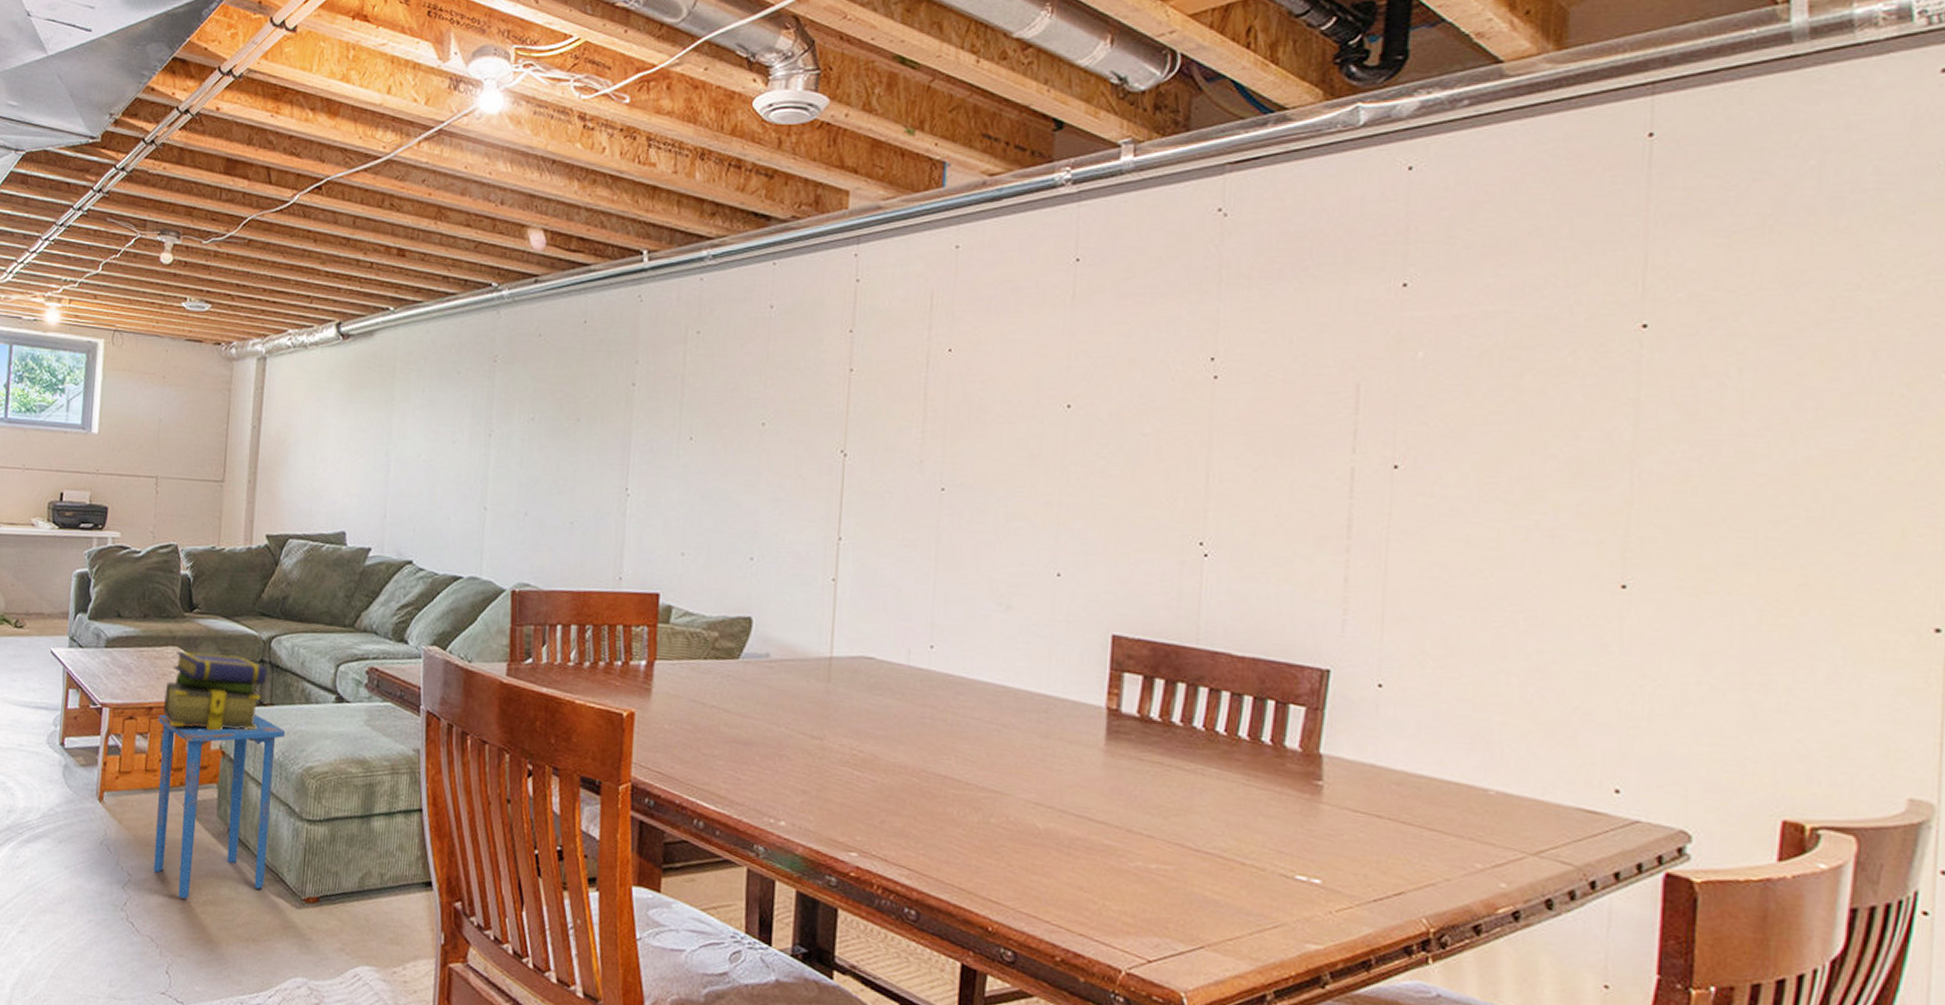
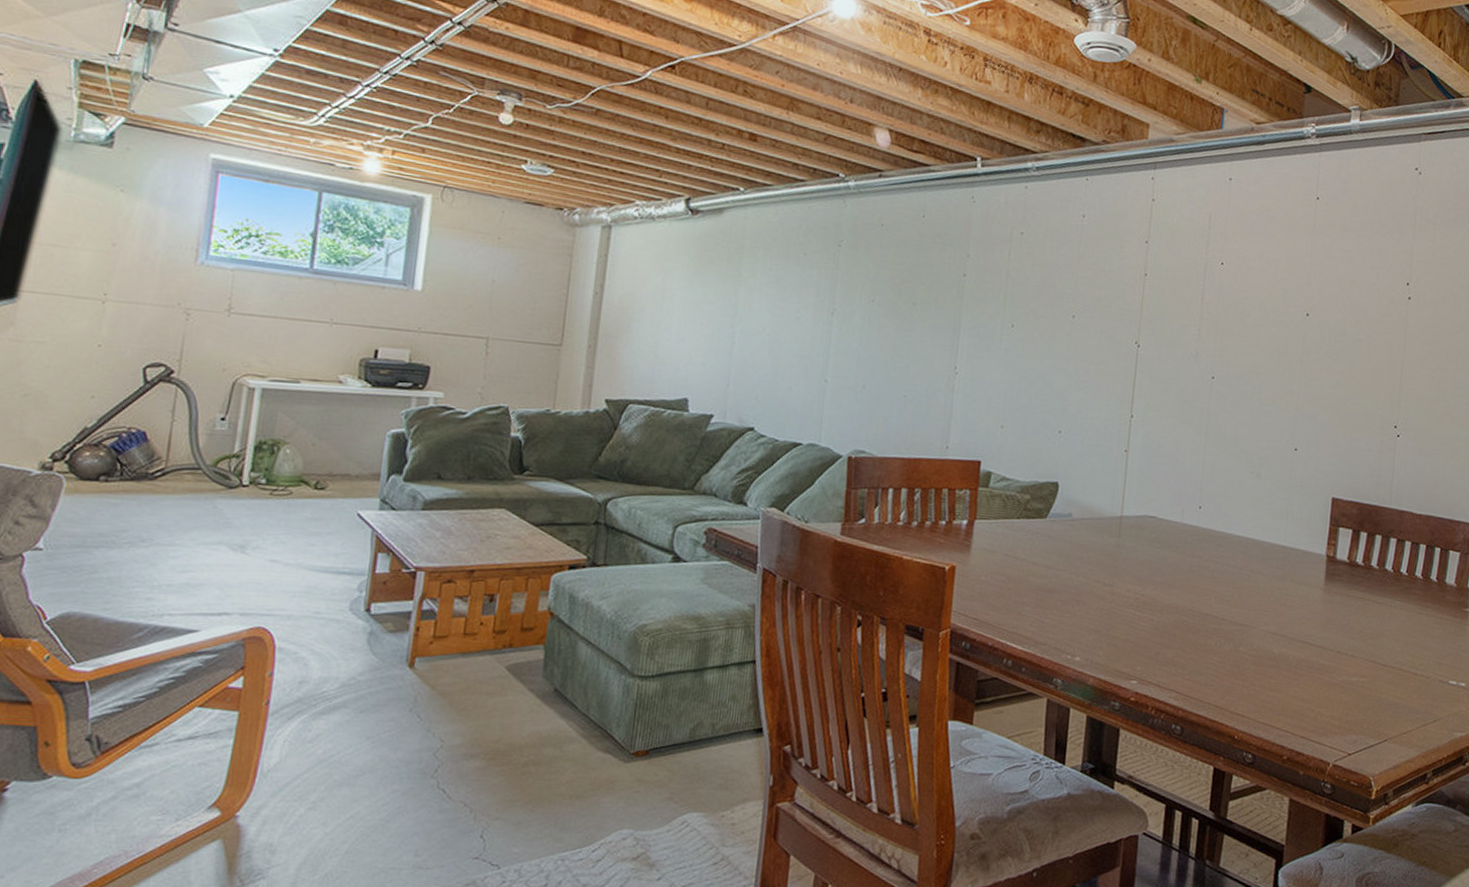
side table: present [154,715,286,899] -> none [470,575,619,761]
stack of books: present [163,651,267,731] -> none [486,513,602,592]

